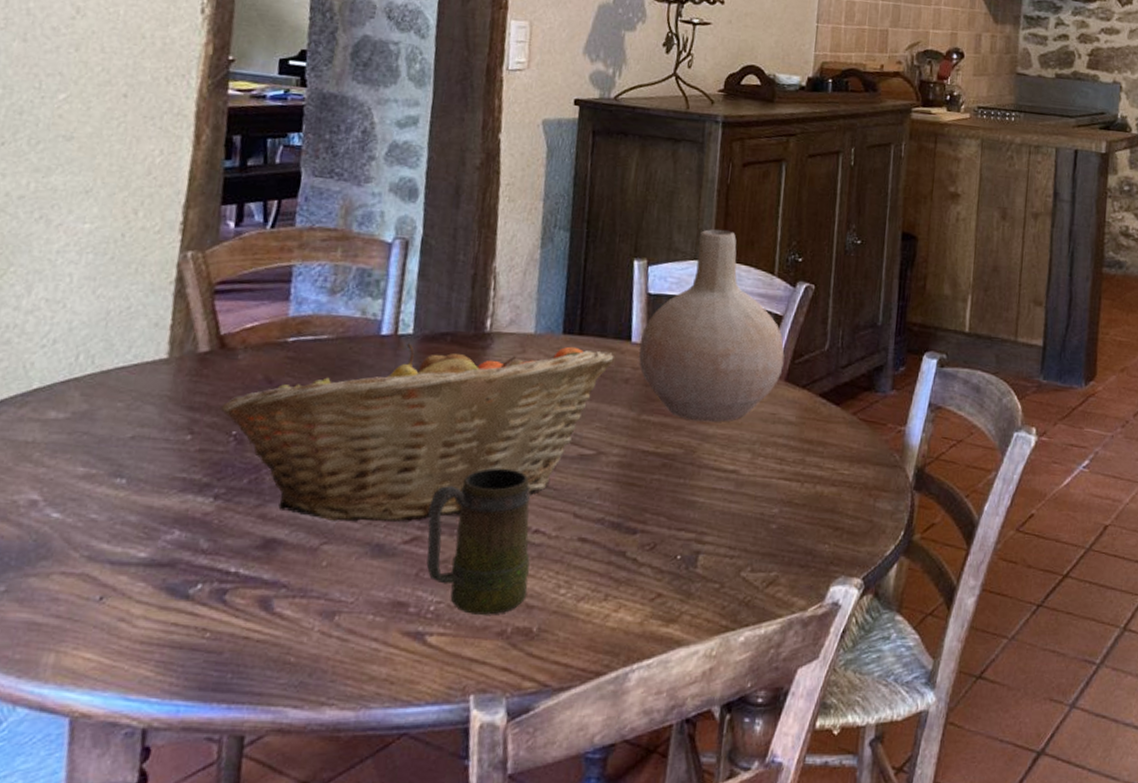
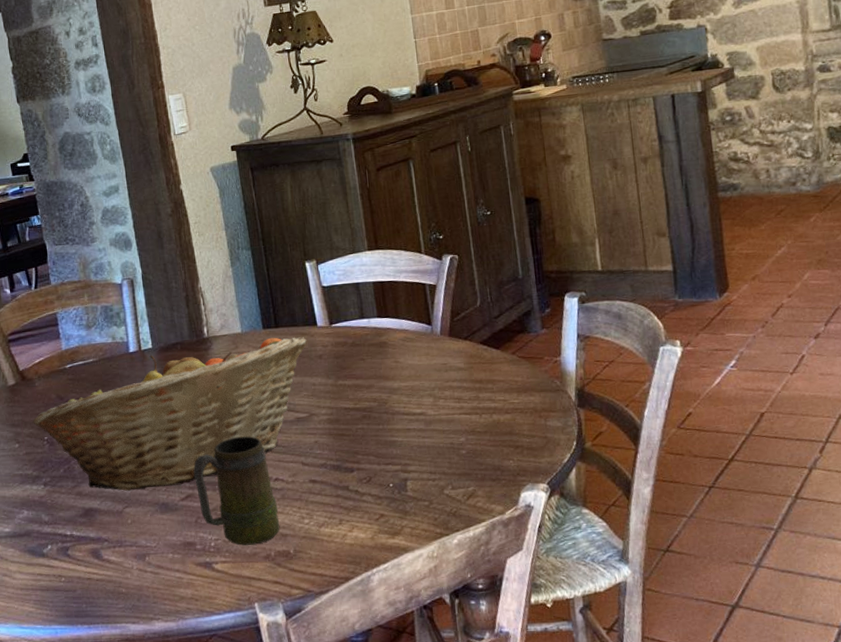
vase: present [639,229,785,423] -> none [324,224,445,380]

